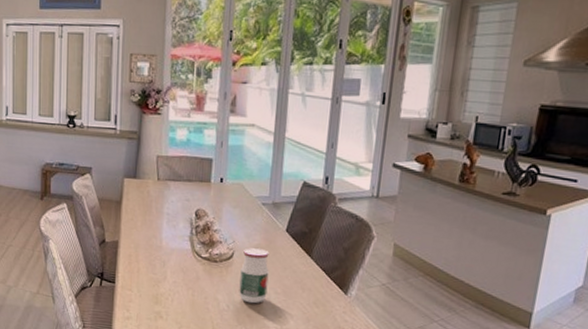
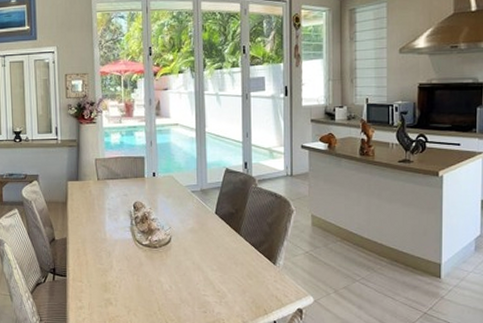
jar: present [239,248,269,304] -> none [179,232,205,282]

